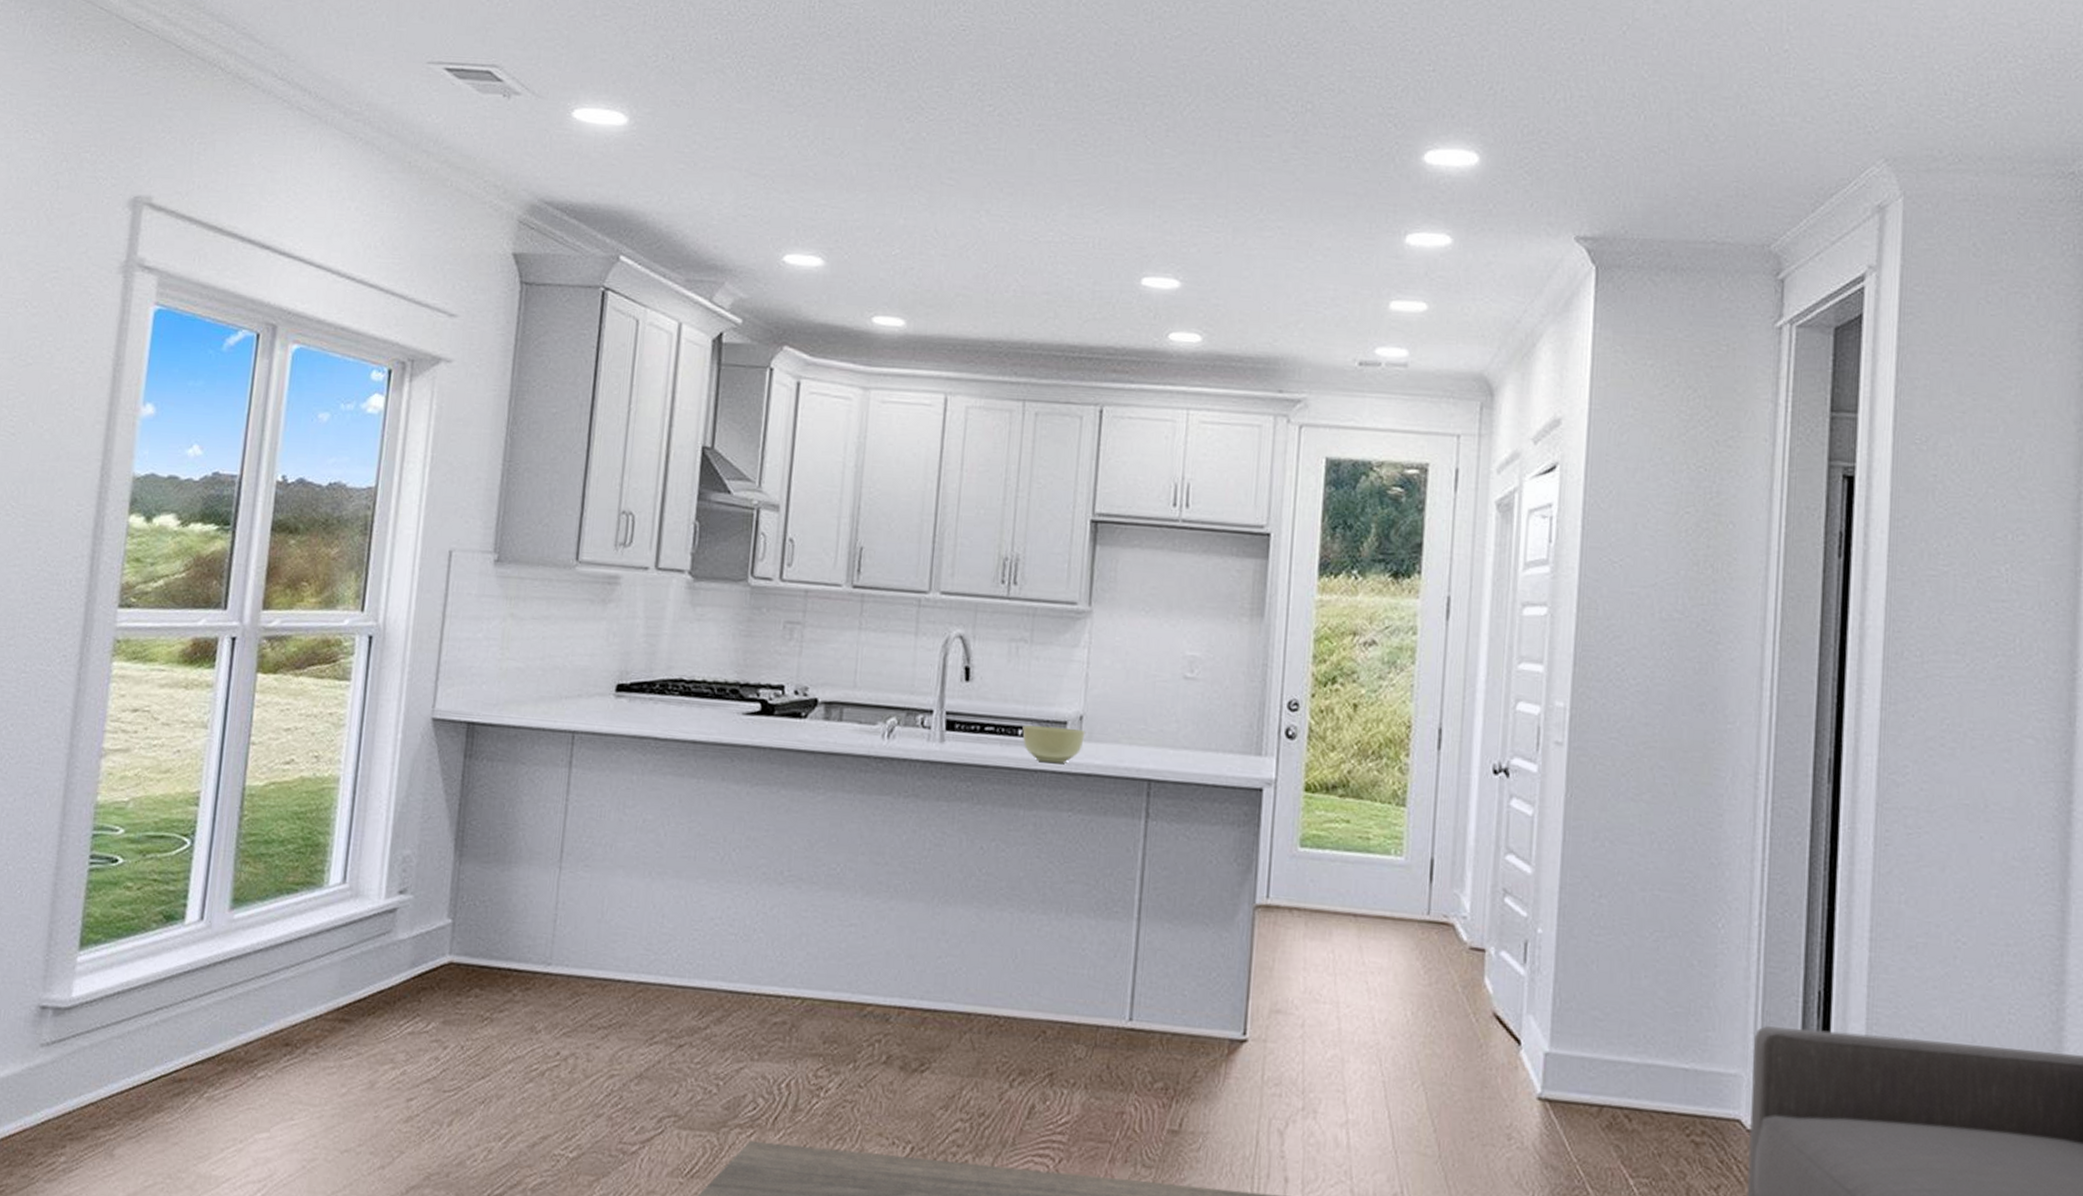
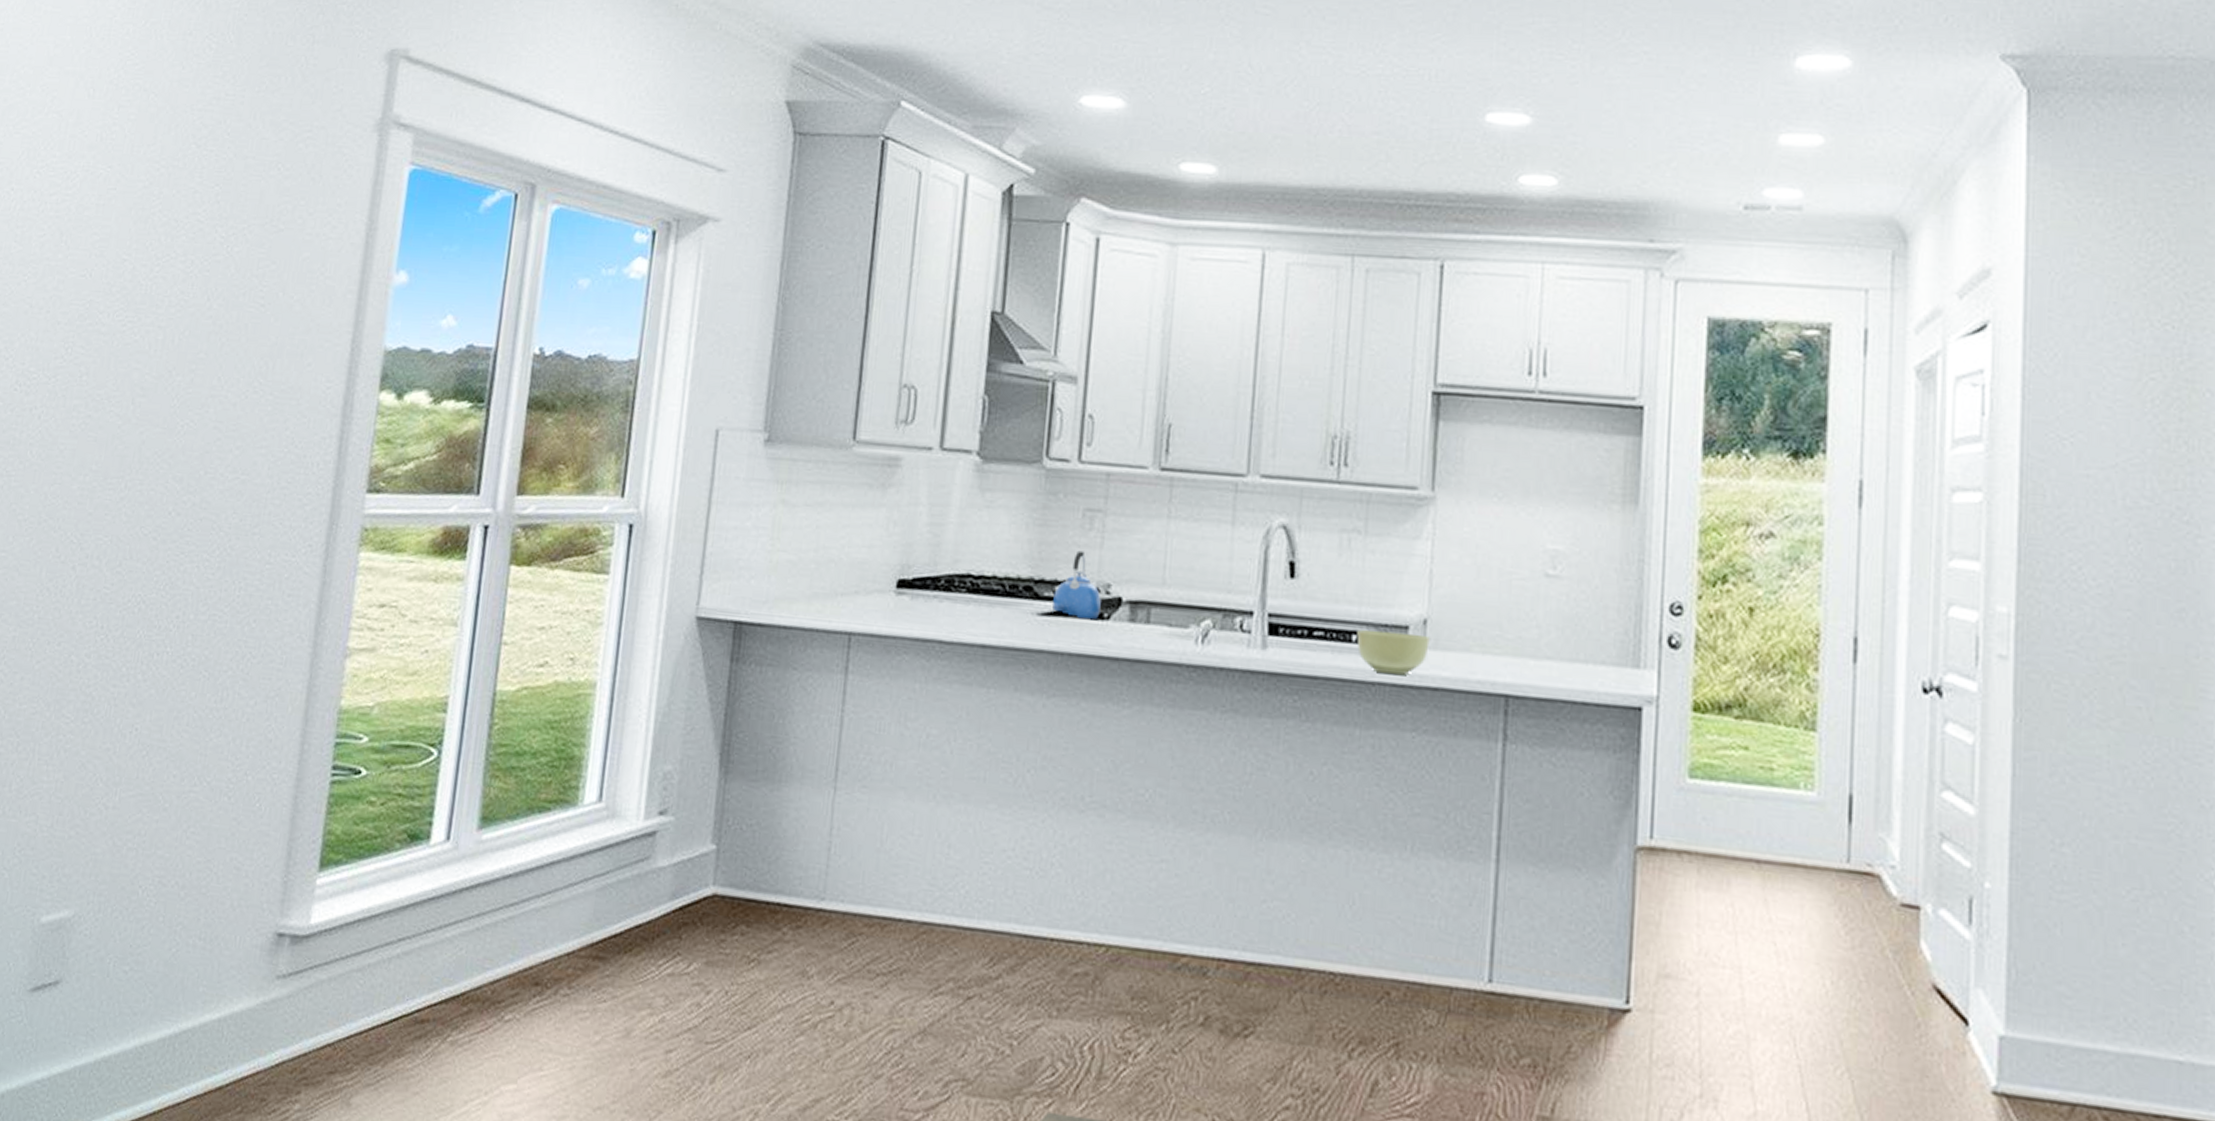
kettle: none [755,658,799,719] -> present [1051,550,1101,620]

